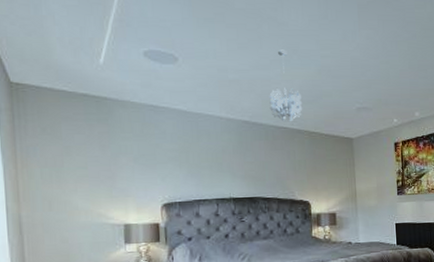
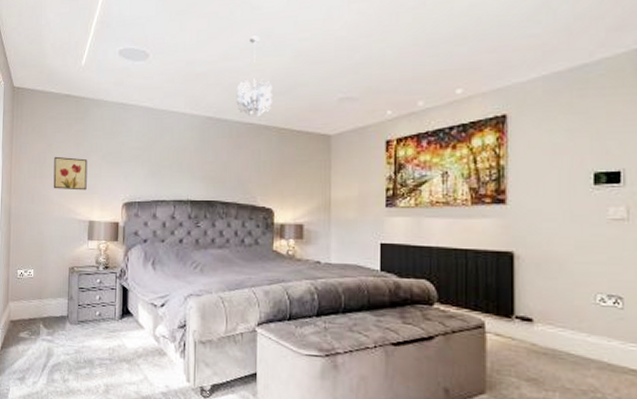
wall art: none [74,159,119,194] -> present [53,156,88,191]

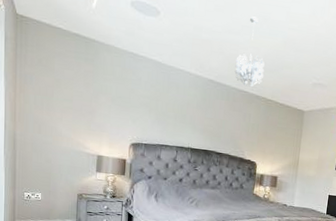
wall art: present [53,156,88,191] -> none [61,91,97,128]

